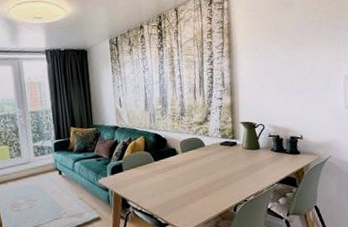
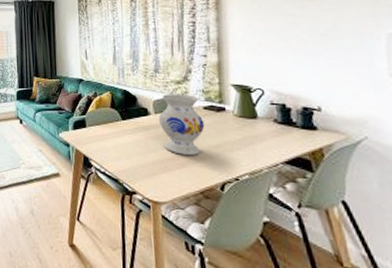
vase: none [185,133,222,186] -> present [159,94,205,155]

